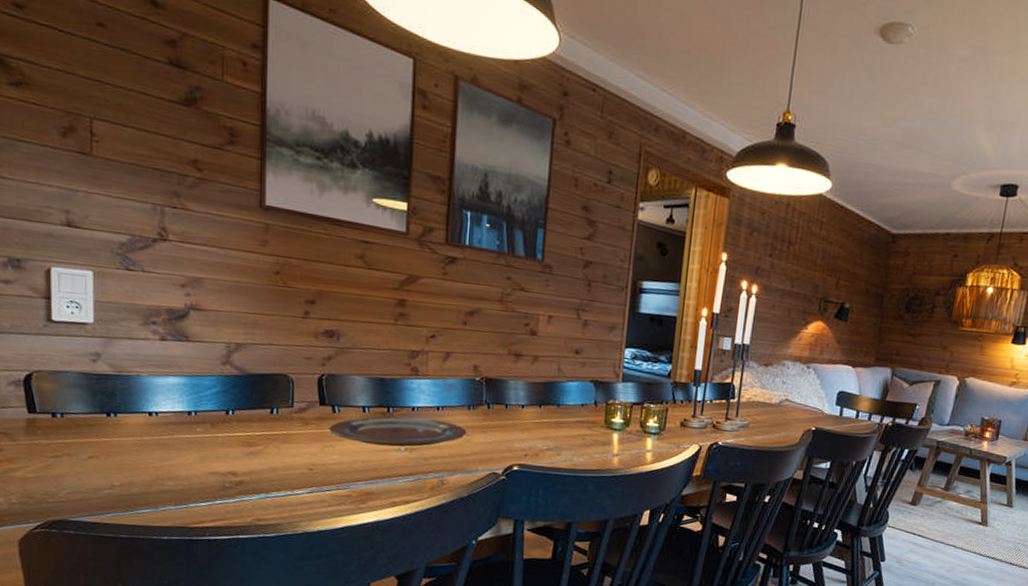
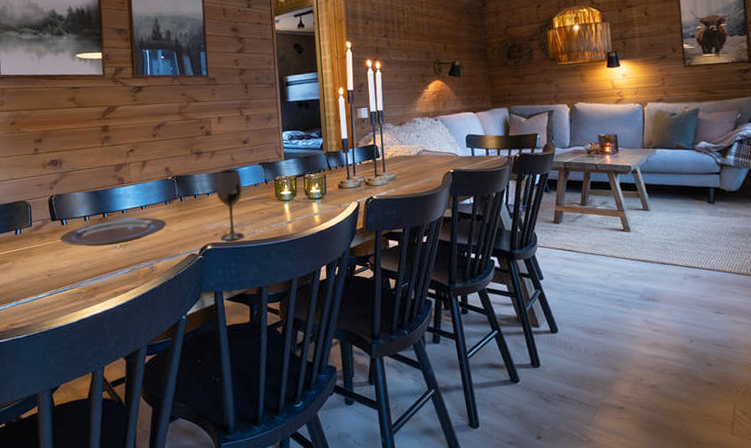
wine glass: none [530,381,567,465] -> present [216,169,245,241]

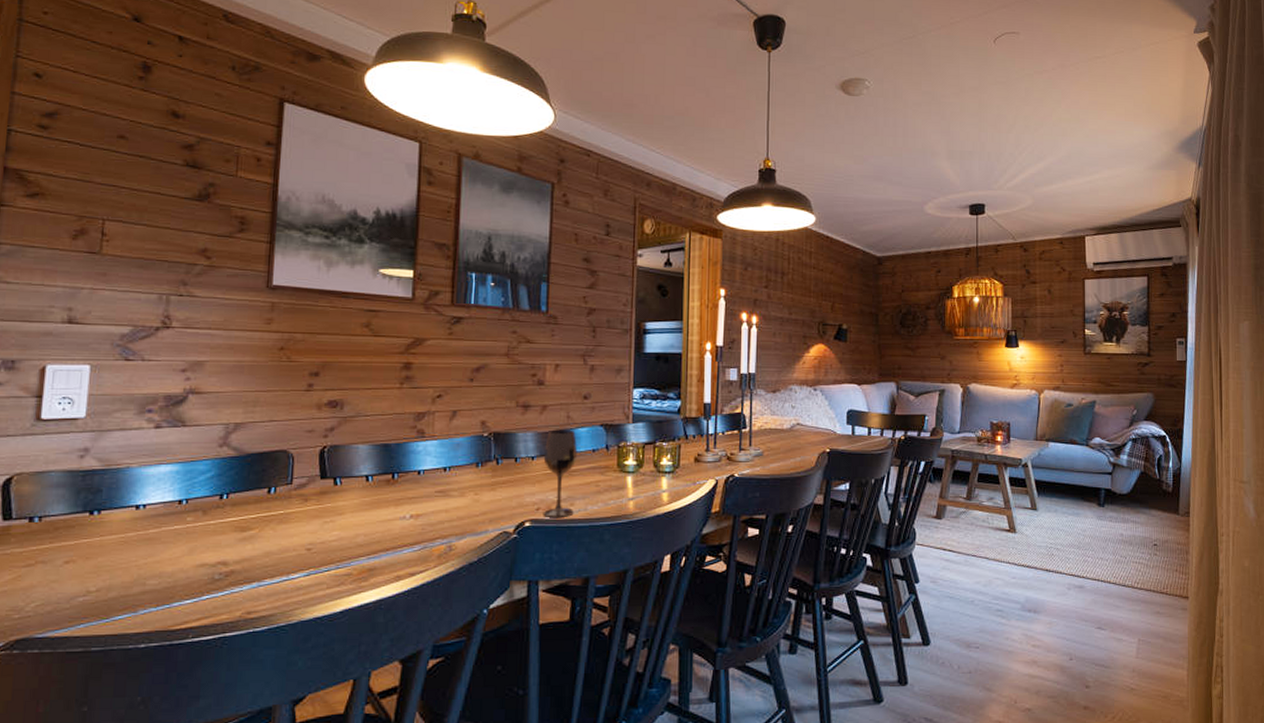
plate: present [60,217,167,247] -> none [329,482,476,515]

